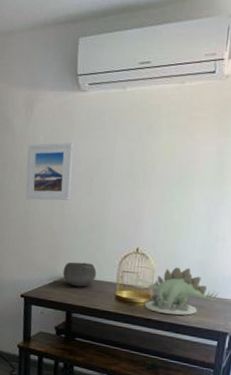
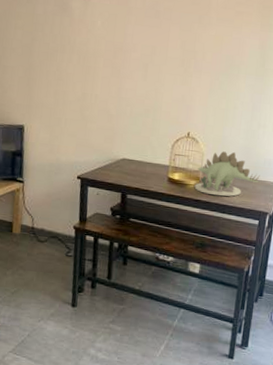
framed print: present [25,142,74,201] -> none [83,28,130,85]
bowl: present [62,261,97,287] -> none [118,144,150,170]

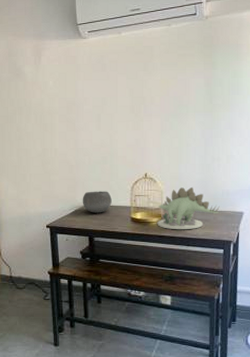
bowl: none [118,144,150,170] -> present [82,191,112,213]

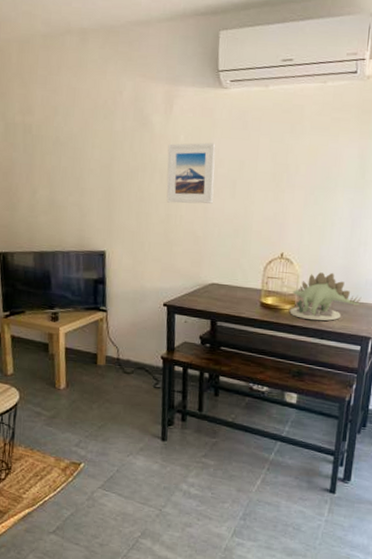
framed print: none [39,85,82,139] -> present [166,142,216,204]
bowl: present [82,191,112,213] -> none [206,268,241,295]

